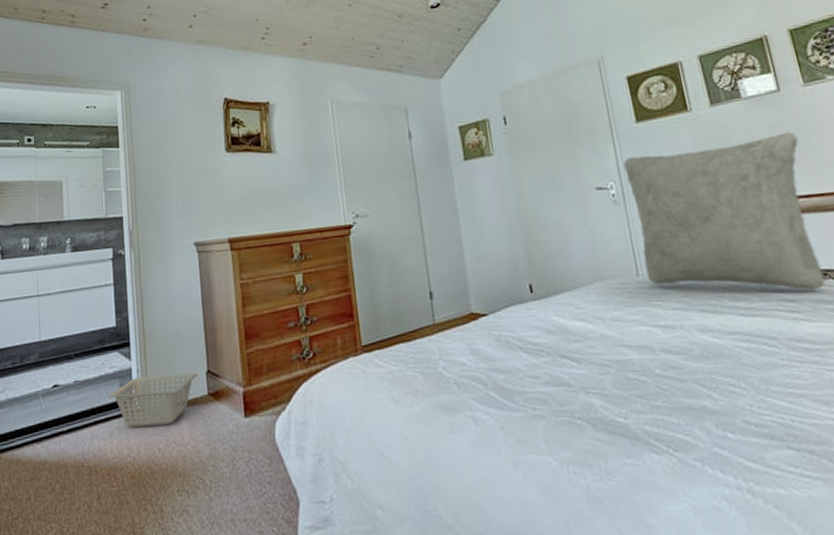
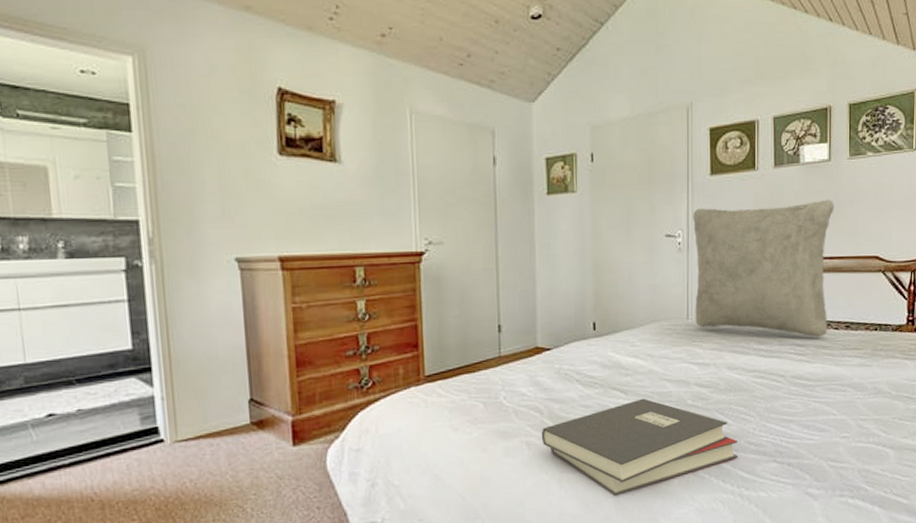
laundry basket: present [108,372,198,427] -> none [124,401,239,458]
hardback book: none [487,367,736,485] -> present [541,398,738,497]

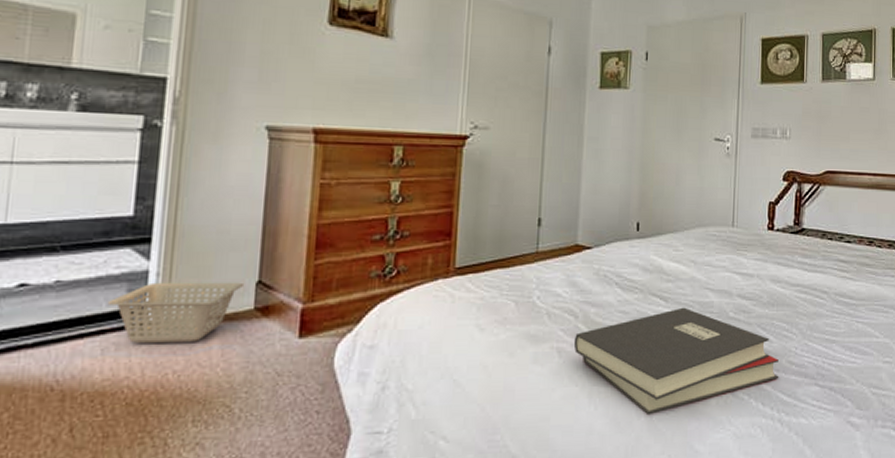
laundry basket: none [124,401,239,458] -> present [107,282,245,343]
pillow: present [693,199,835,338] -> none [740,115,878,255]

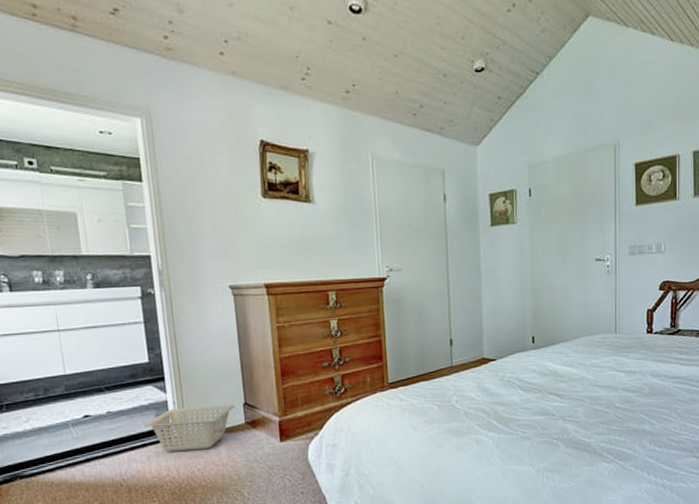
hardback book: present [573,307,779,416] -> none [488,401,661,486]

